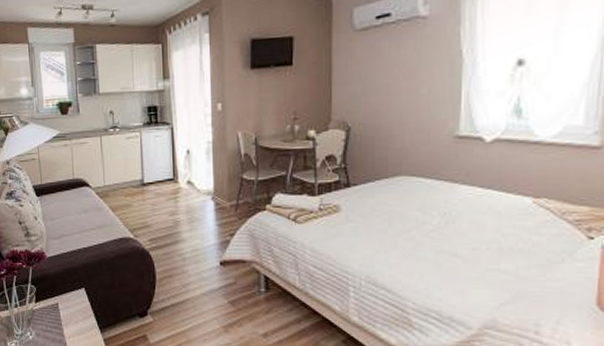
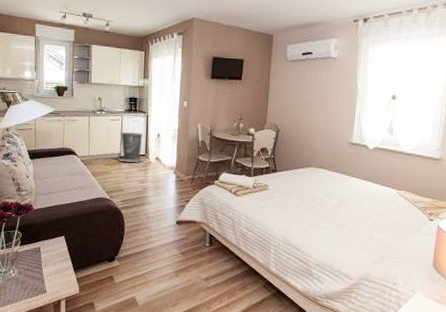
trash can: none [141,150,172,190] -> present [118,131,144,163]

